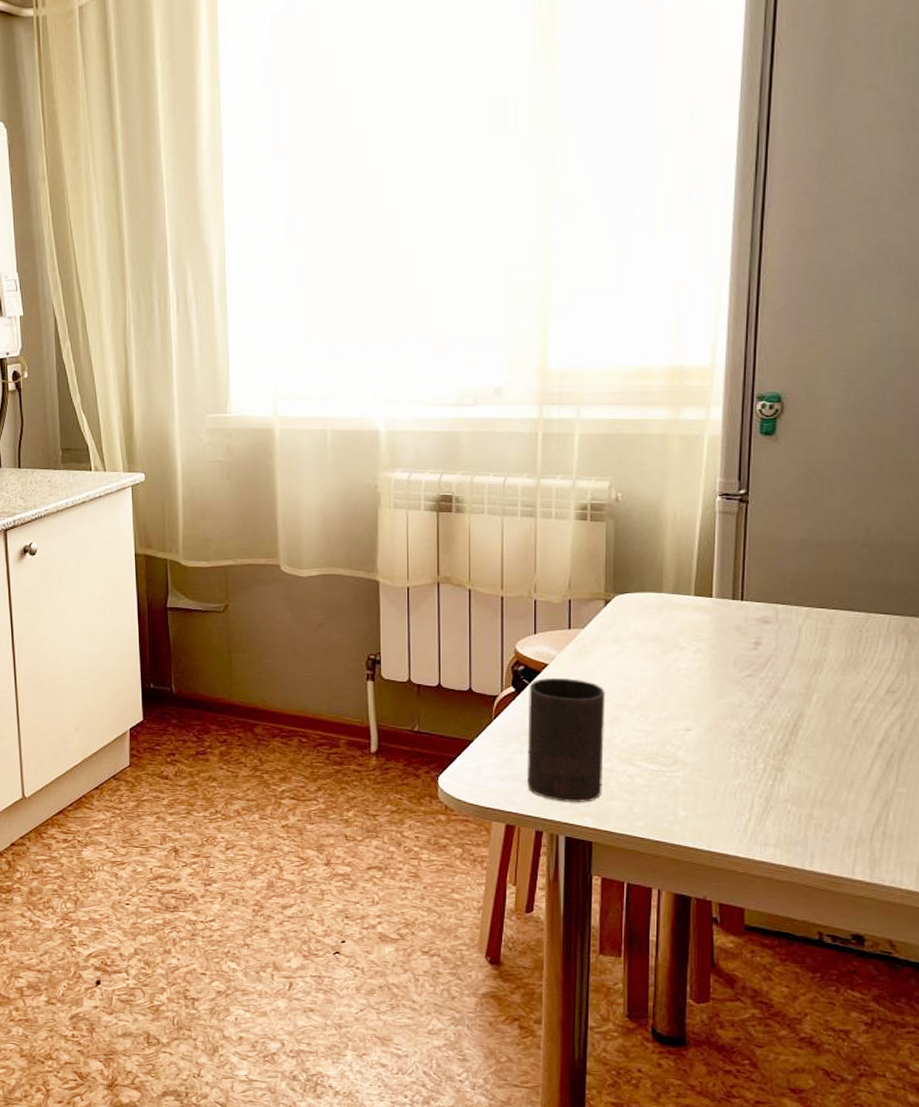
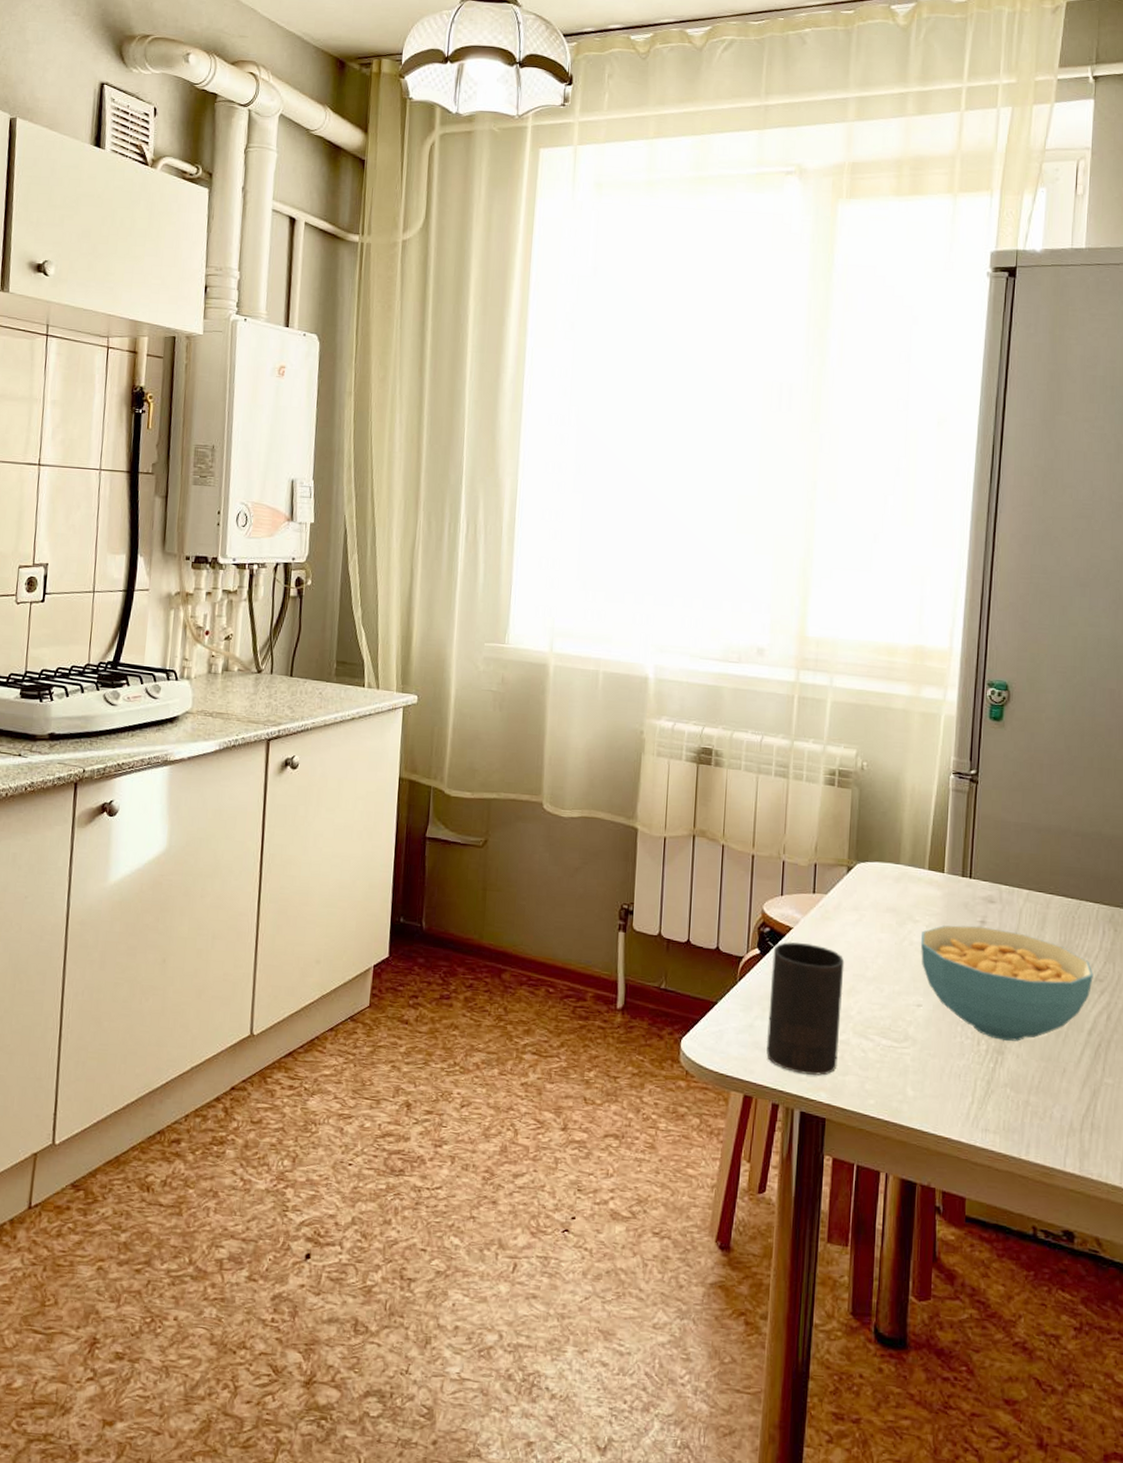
cereal bowl: none [688,647,885,759] -> present [920,925,1094,1042]

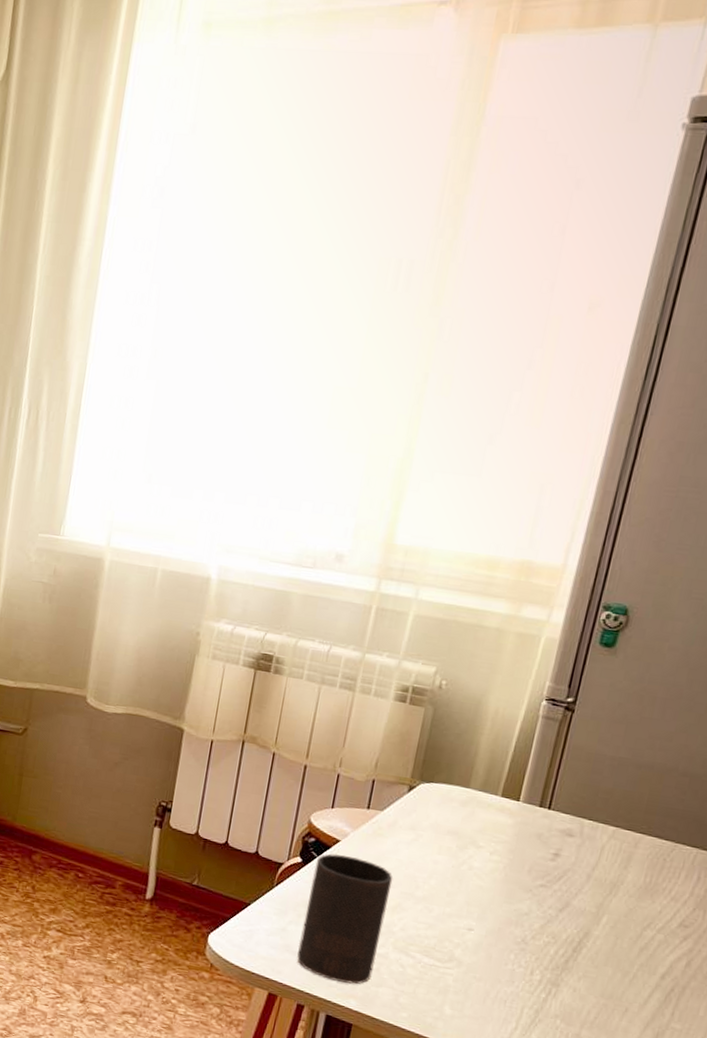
cereal bowl: present [920,925,1094,1042] -> none [479,853,679,976]

